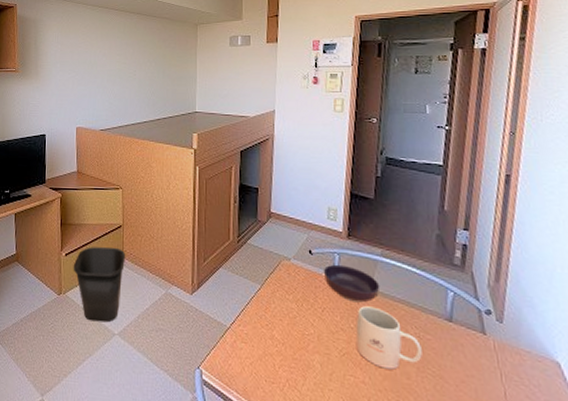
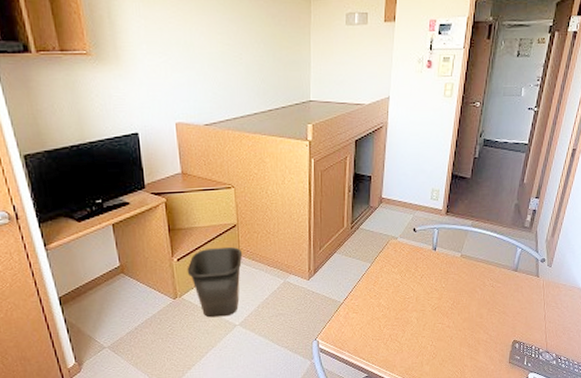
bowl: present [323,264,380,303] -> none [424,237,468,267]
mug: present [355,306,422,370] -> none [445,268,493,314]

